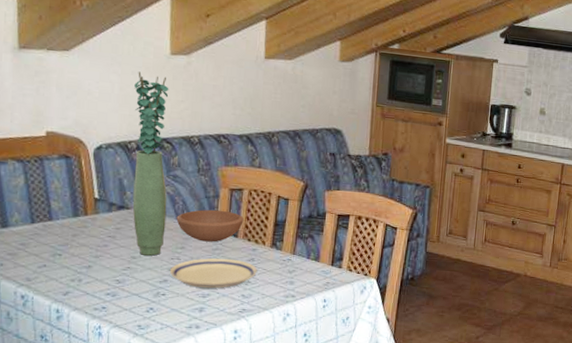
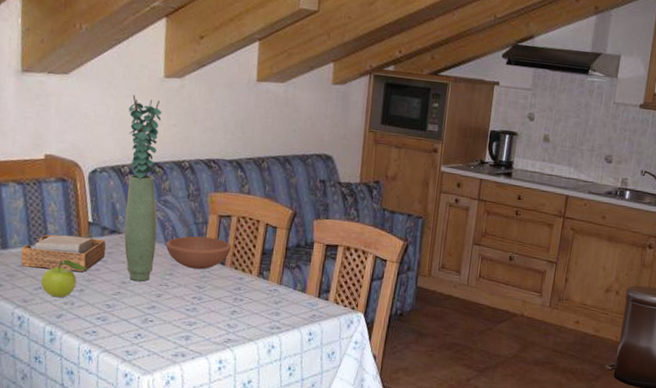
napkin holder: none [22,211,114,249] -> present [20,234,106,273]
fruit: none [45,236,96,275] -> present [40,259,89,298]
plate: present [169,258,257,289] -> none [157,285,243,317]

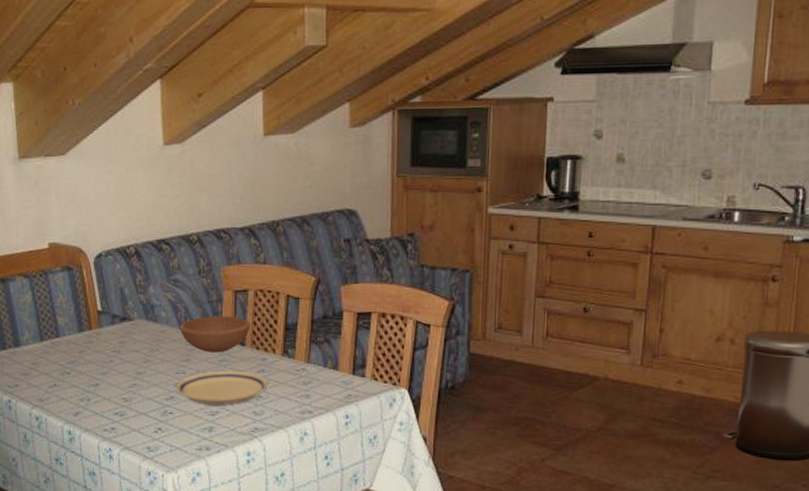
napkin holder: present [20,234,106,273] -> none [33,326,118,366]
fruit: present [40,259,89,298] -> none [55,352,102,395]
vase: present [124,94,162,282] -> none [129,168,169,371]
plate: none [157,285,243,317] -> present [175,370,268,405]

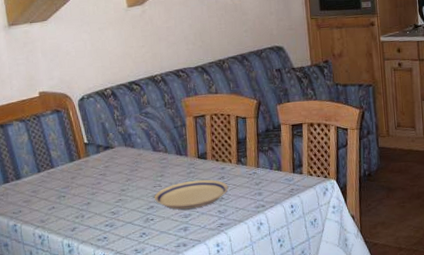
bowl: present [179,315,250,353] -> none [153,136,210,168]

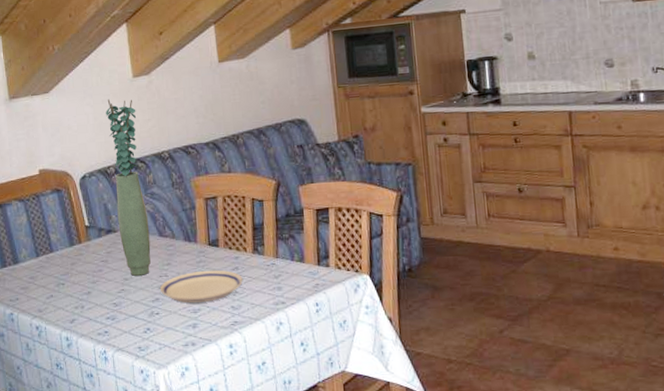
vase: none [102,27,146,187] -> present [106,99,151,276]

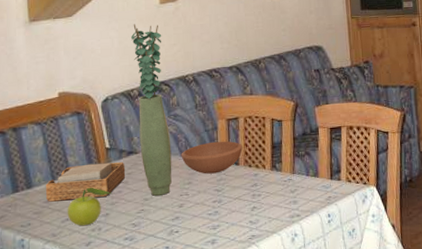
napkin holder: none [30,240,106,278] -> present [45,161,126,202]
fruit: none [51,265,92,303] -> present [67,187,111,226]
bowl: none [159,221,222,256] -> present [181,140,243,174]
plate: present [159,270,243,303] -> none [180,187,261,220]

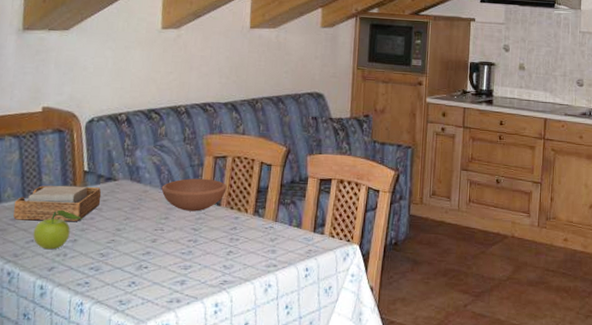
vase: present [131,24,172,196] -> none [119,46,159,227]

